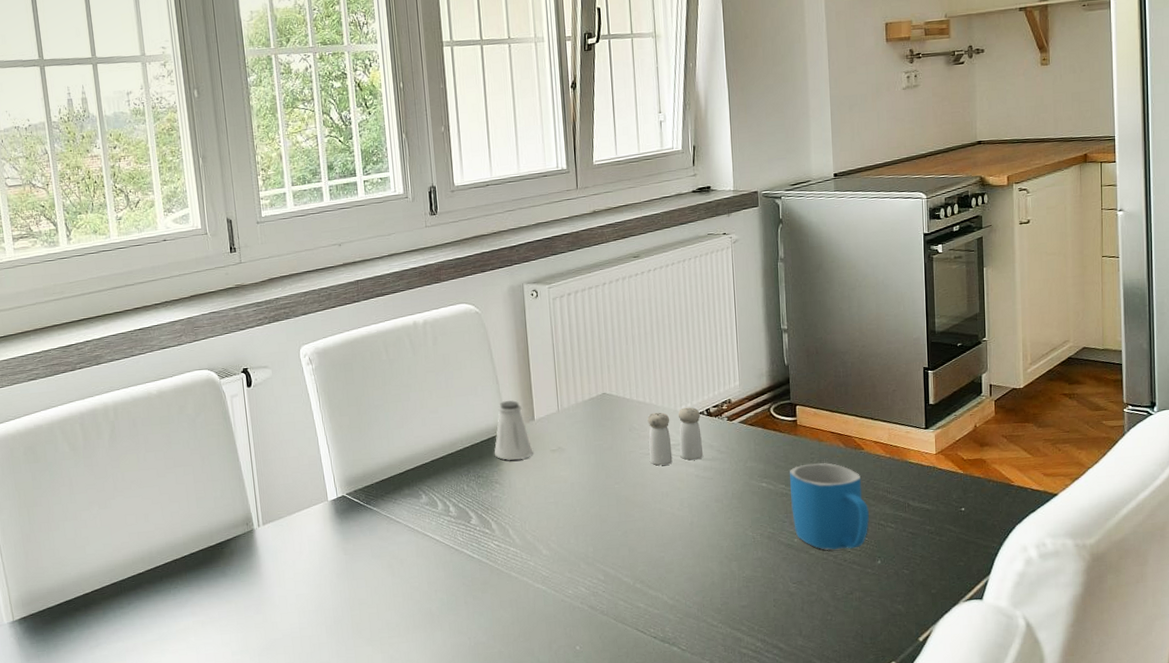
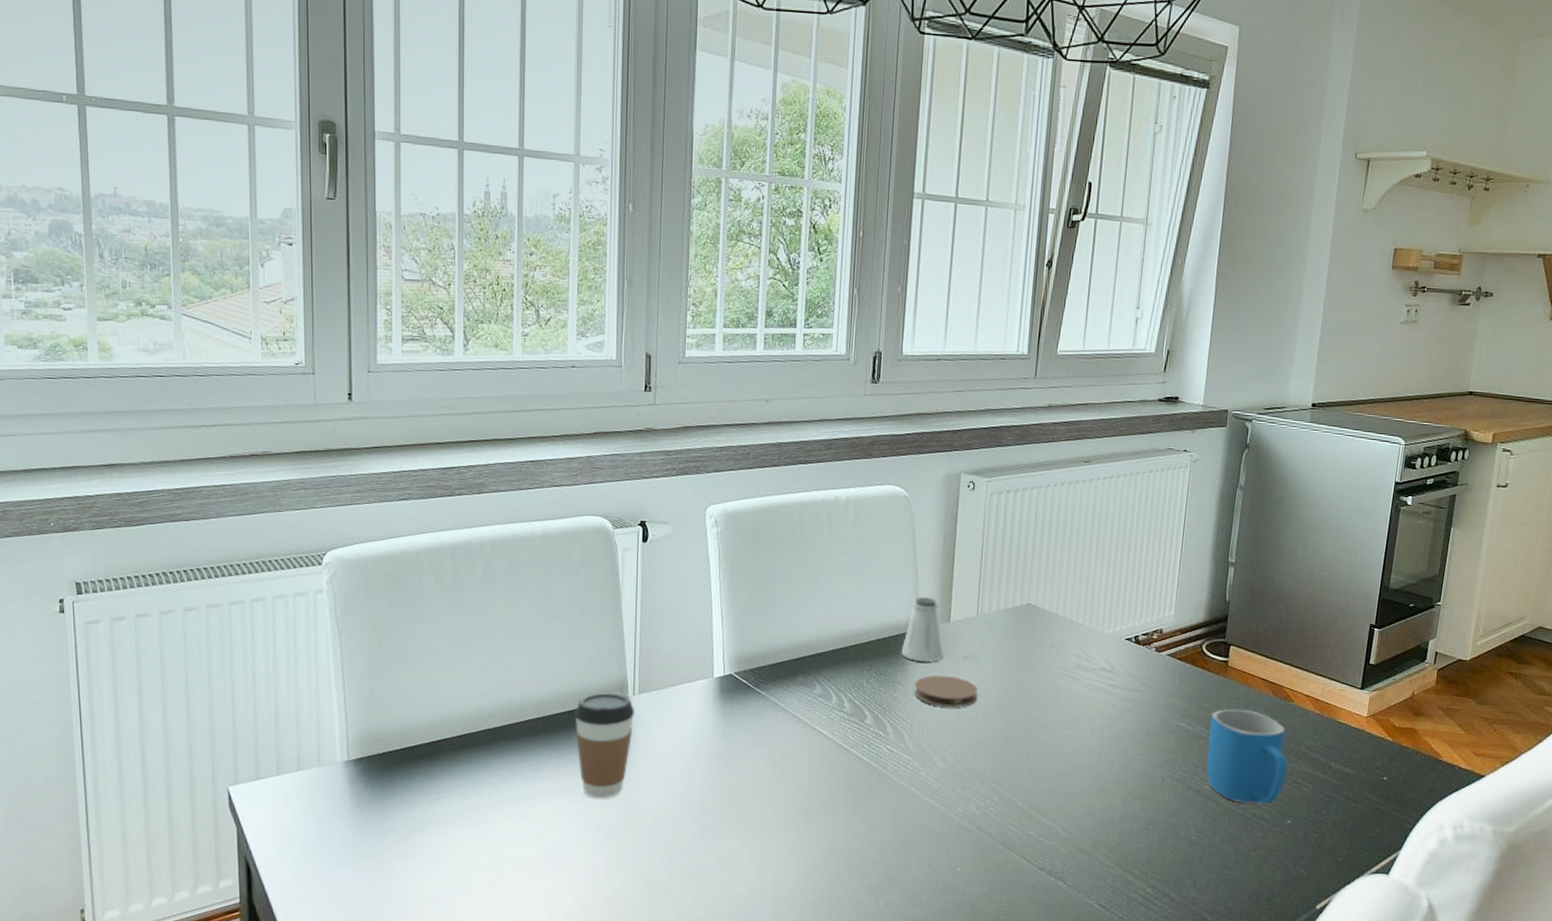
coffee cup: none [208,527,263,626] -> present [575,692,635,799]
coaster: none [511,469,571,499] -> present [914,675,978,708]
salt and pepper shaker: present [647,407,703,466] -> none [1067,631,1128,689]

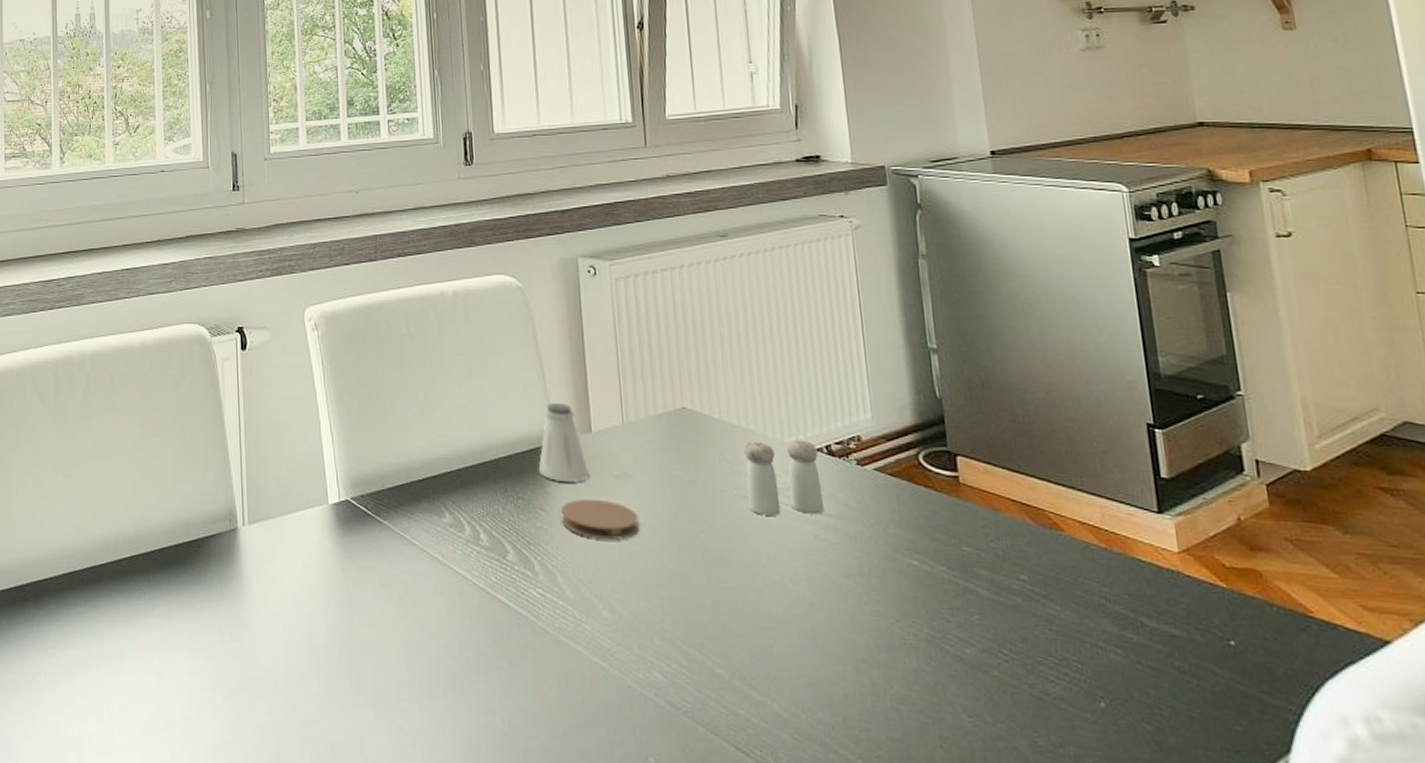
coffee cup: present [575,692,635,799] -> none [182,522,246,653]
salt and pepper shaker: none [1067,631,1128,689] -> present [744,439,824,516]
mug: present [1206,709,1288,804] -> none [952,541,1082,678]

